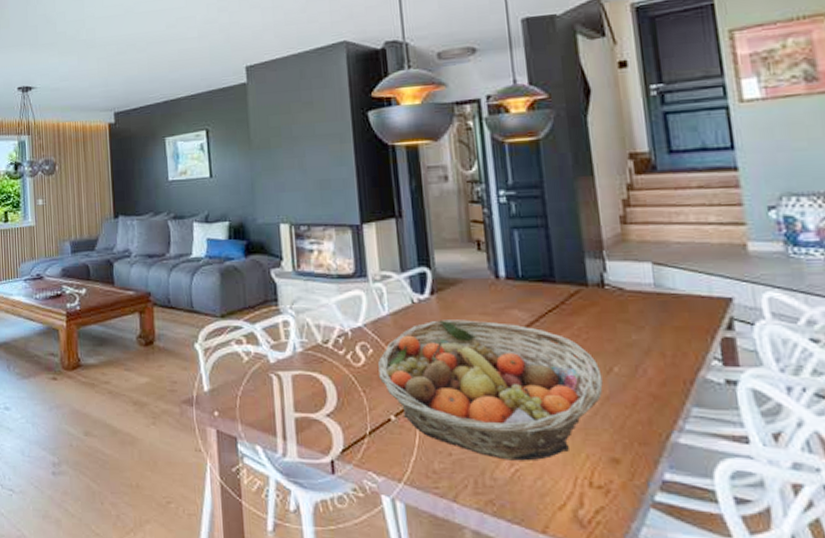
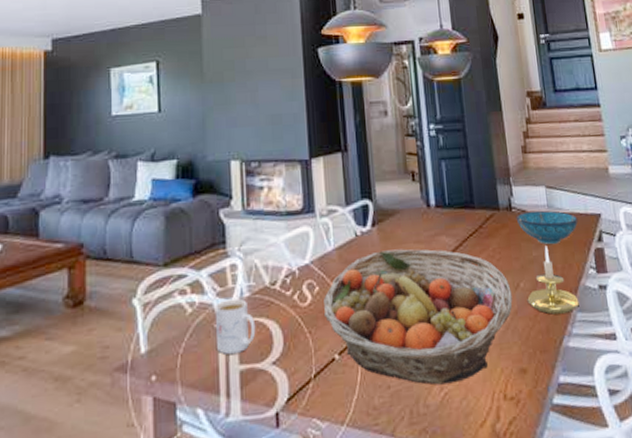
mug: none [269,353,310,402] -> present [214,298,256,354]
decorative bowl: none [610,290,699,328] -> present [516,211,578,244]
candle holder: none [623,329,696,406] -> present [527,246,579,315]

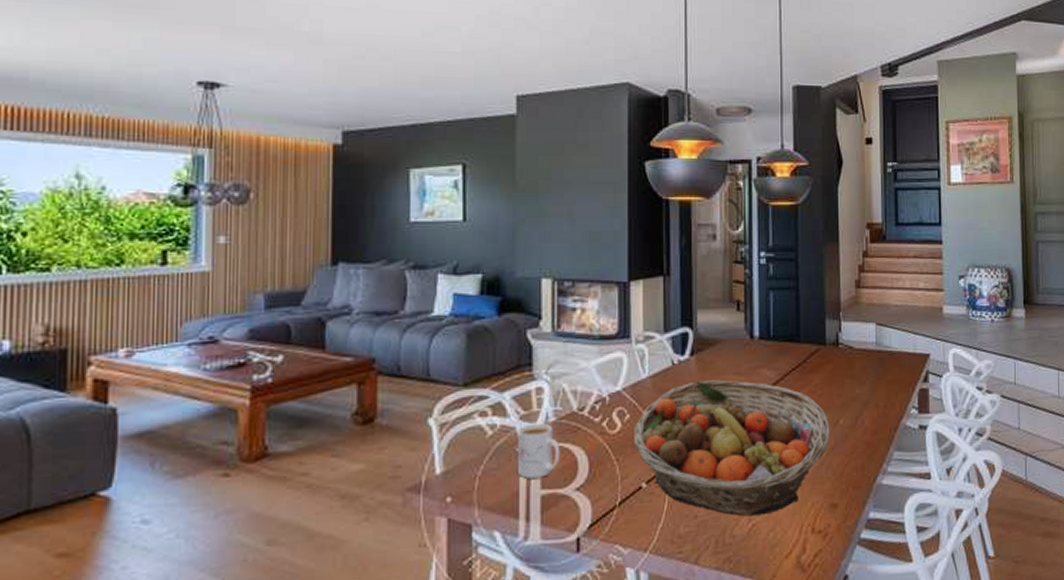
decorative bowl: present [516,211,578,244] -> none [842,348,906,382]
candle holder: present [527,246,579,315] -> none [845,383,897,452]

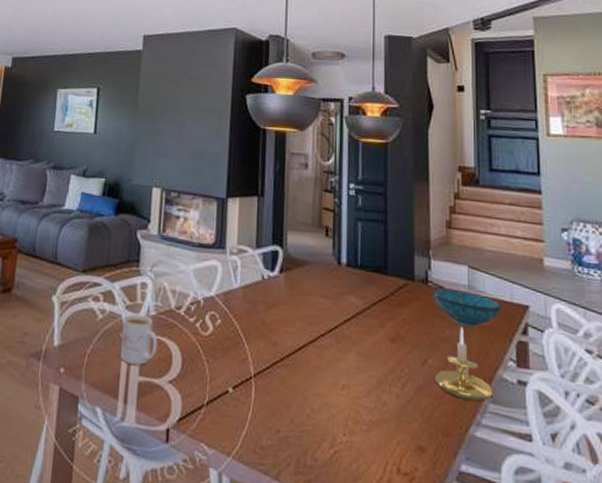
fruit basket: present [633,380,830,517] -> none [222,298,418,444]
decorative bowl: none [842,348,906,382] -> present [431,288,502,327]
candle holder: none [845,383,897,452] -> present [434,327,493,401]

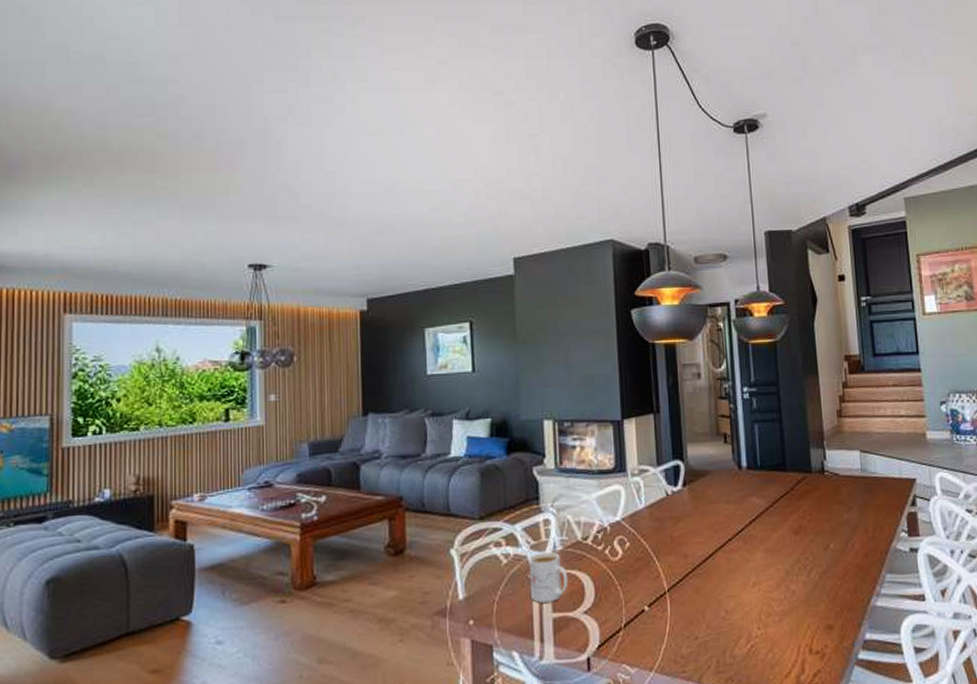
decorative bowl: present [431,288,502,327] -> none [828,475,892,507]
candle holder: present [434,327,493,401] -> none [836,509,889,575]

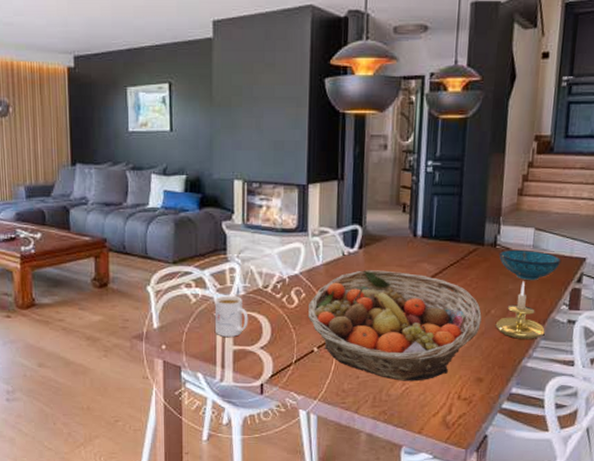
fruit basket: none [634,508,822,638] -> present [307,270,482,381]
decorative bowl: none [828,475,892,507] -> present [499,250,562,280]
candle holder: none [836,509,889,575] -> present [495,281,545,339]

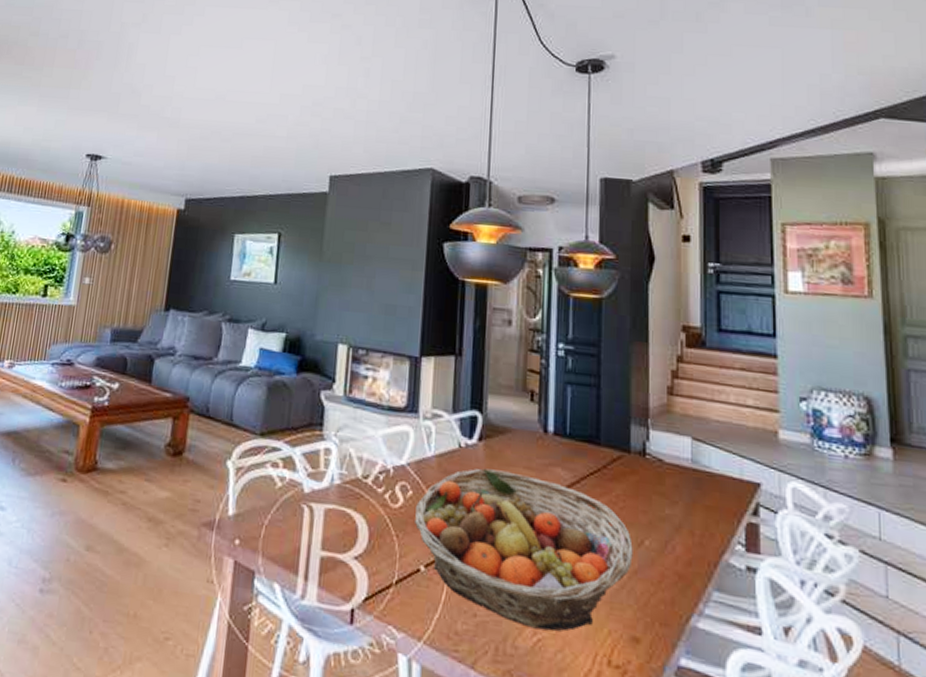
mug: present [214,295,249,337] -> none [301,482,343,539]
candle holder: present [495,281,545,339] -> none [651,505,717,589]
decorative bowl: present [499,250,562,280] -> none [649,462,729,506]

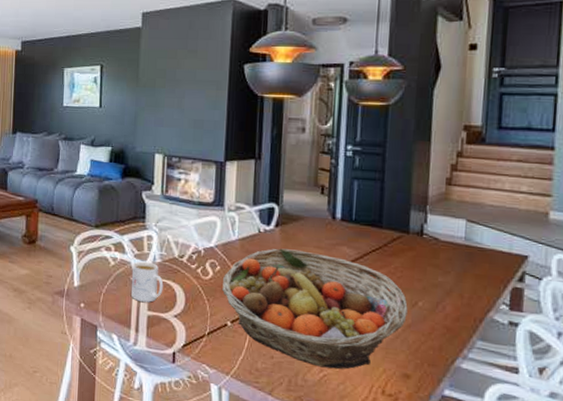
mug: none [301,482,343,539] -> present [131,261,164,303]

